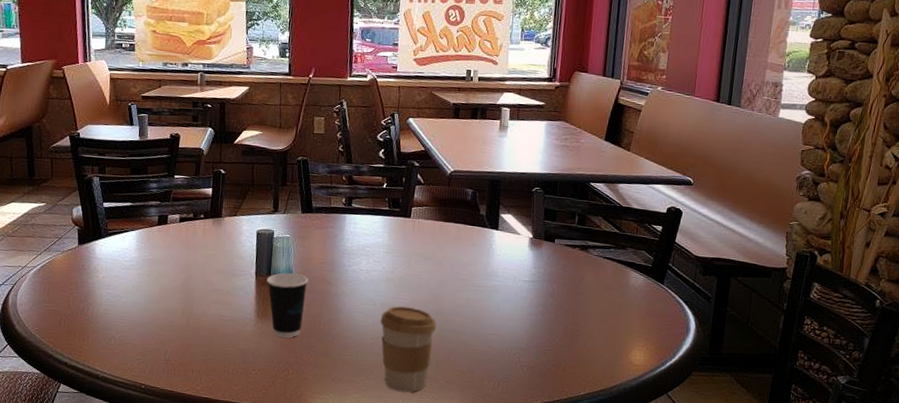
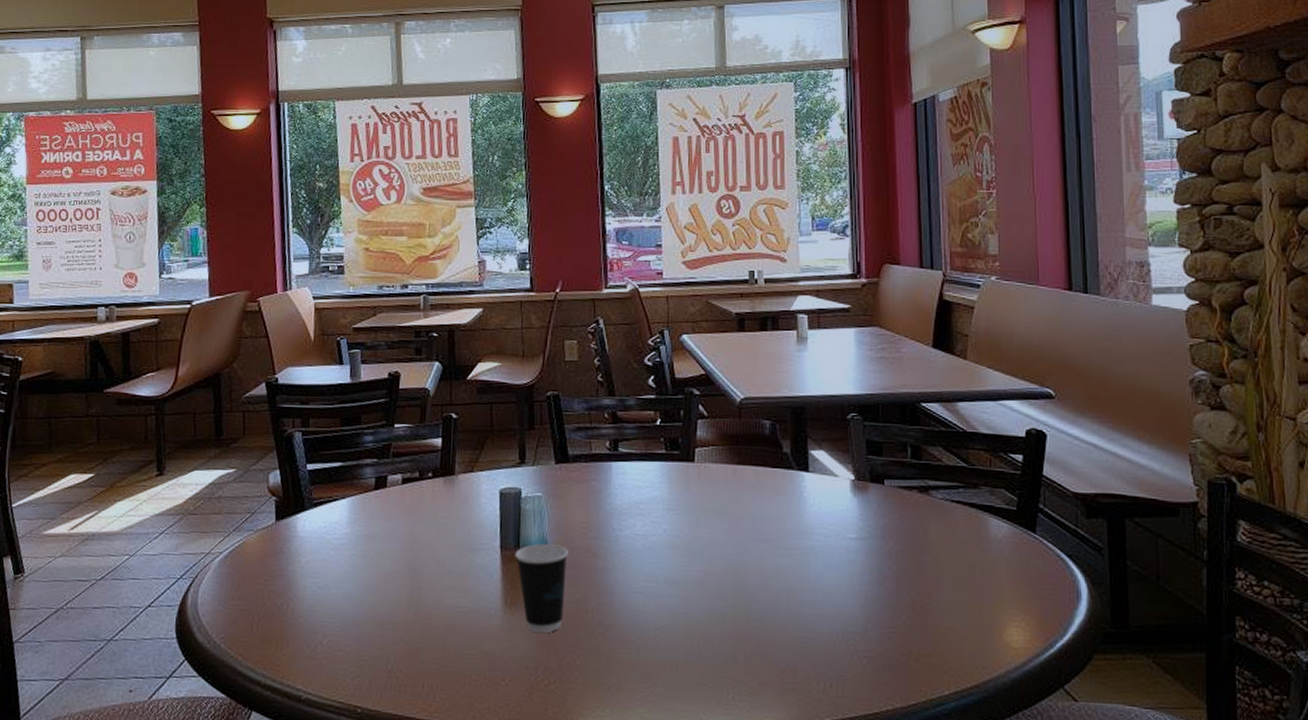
coffee cup: present [380,306,436,393] -> none [665,582,740,704]

